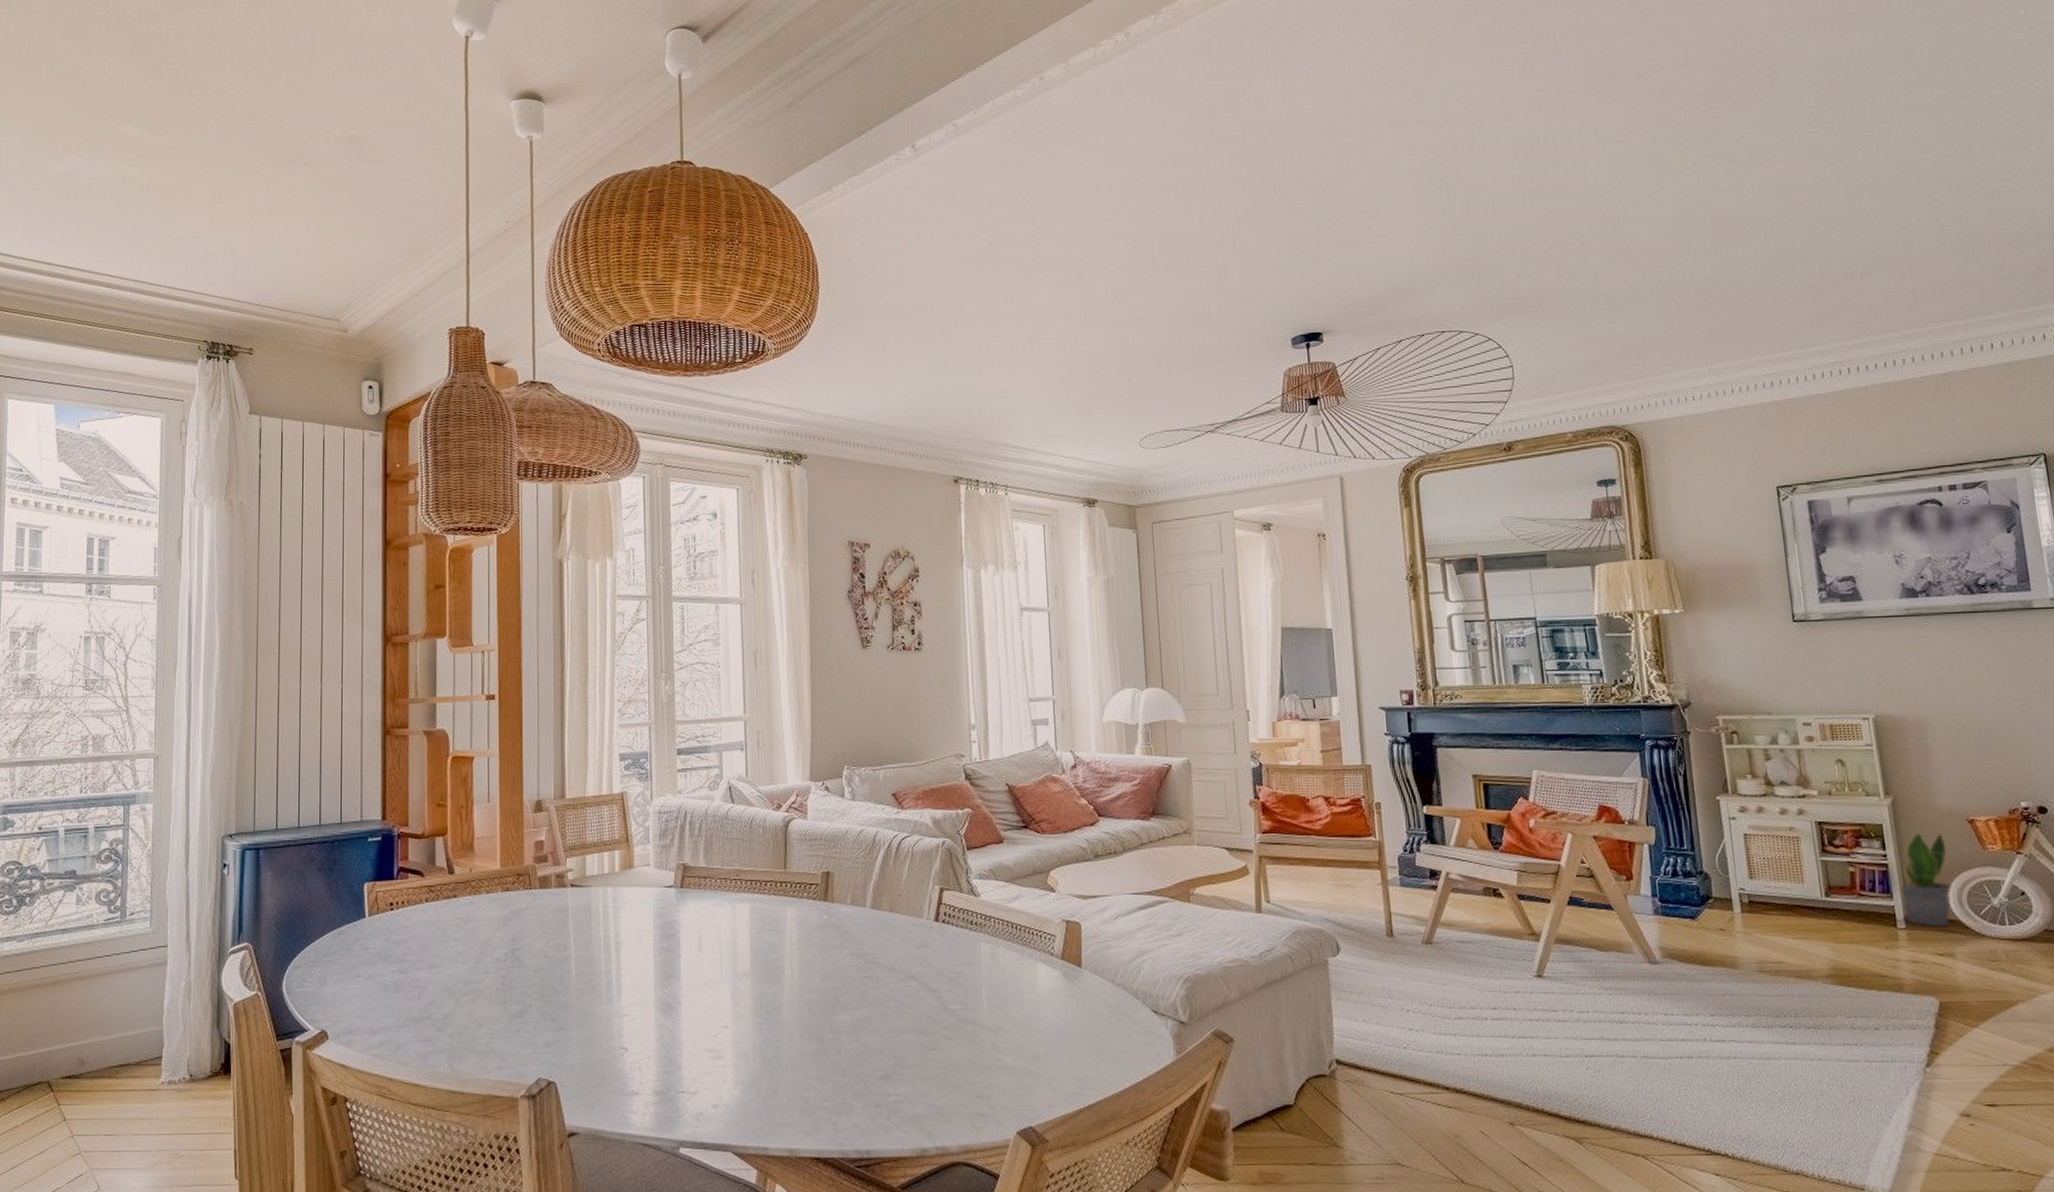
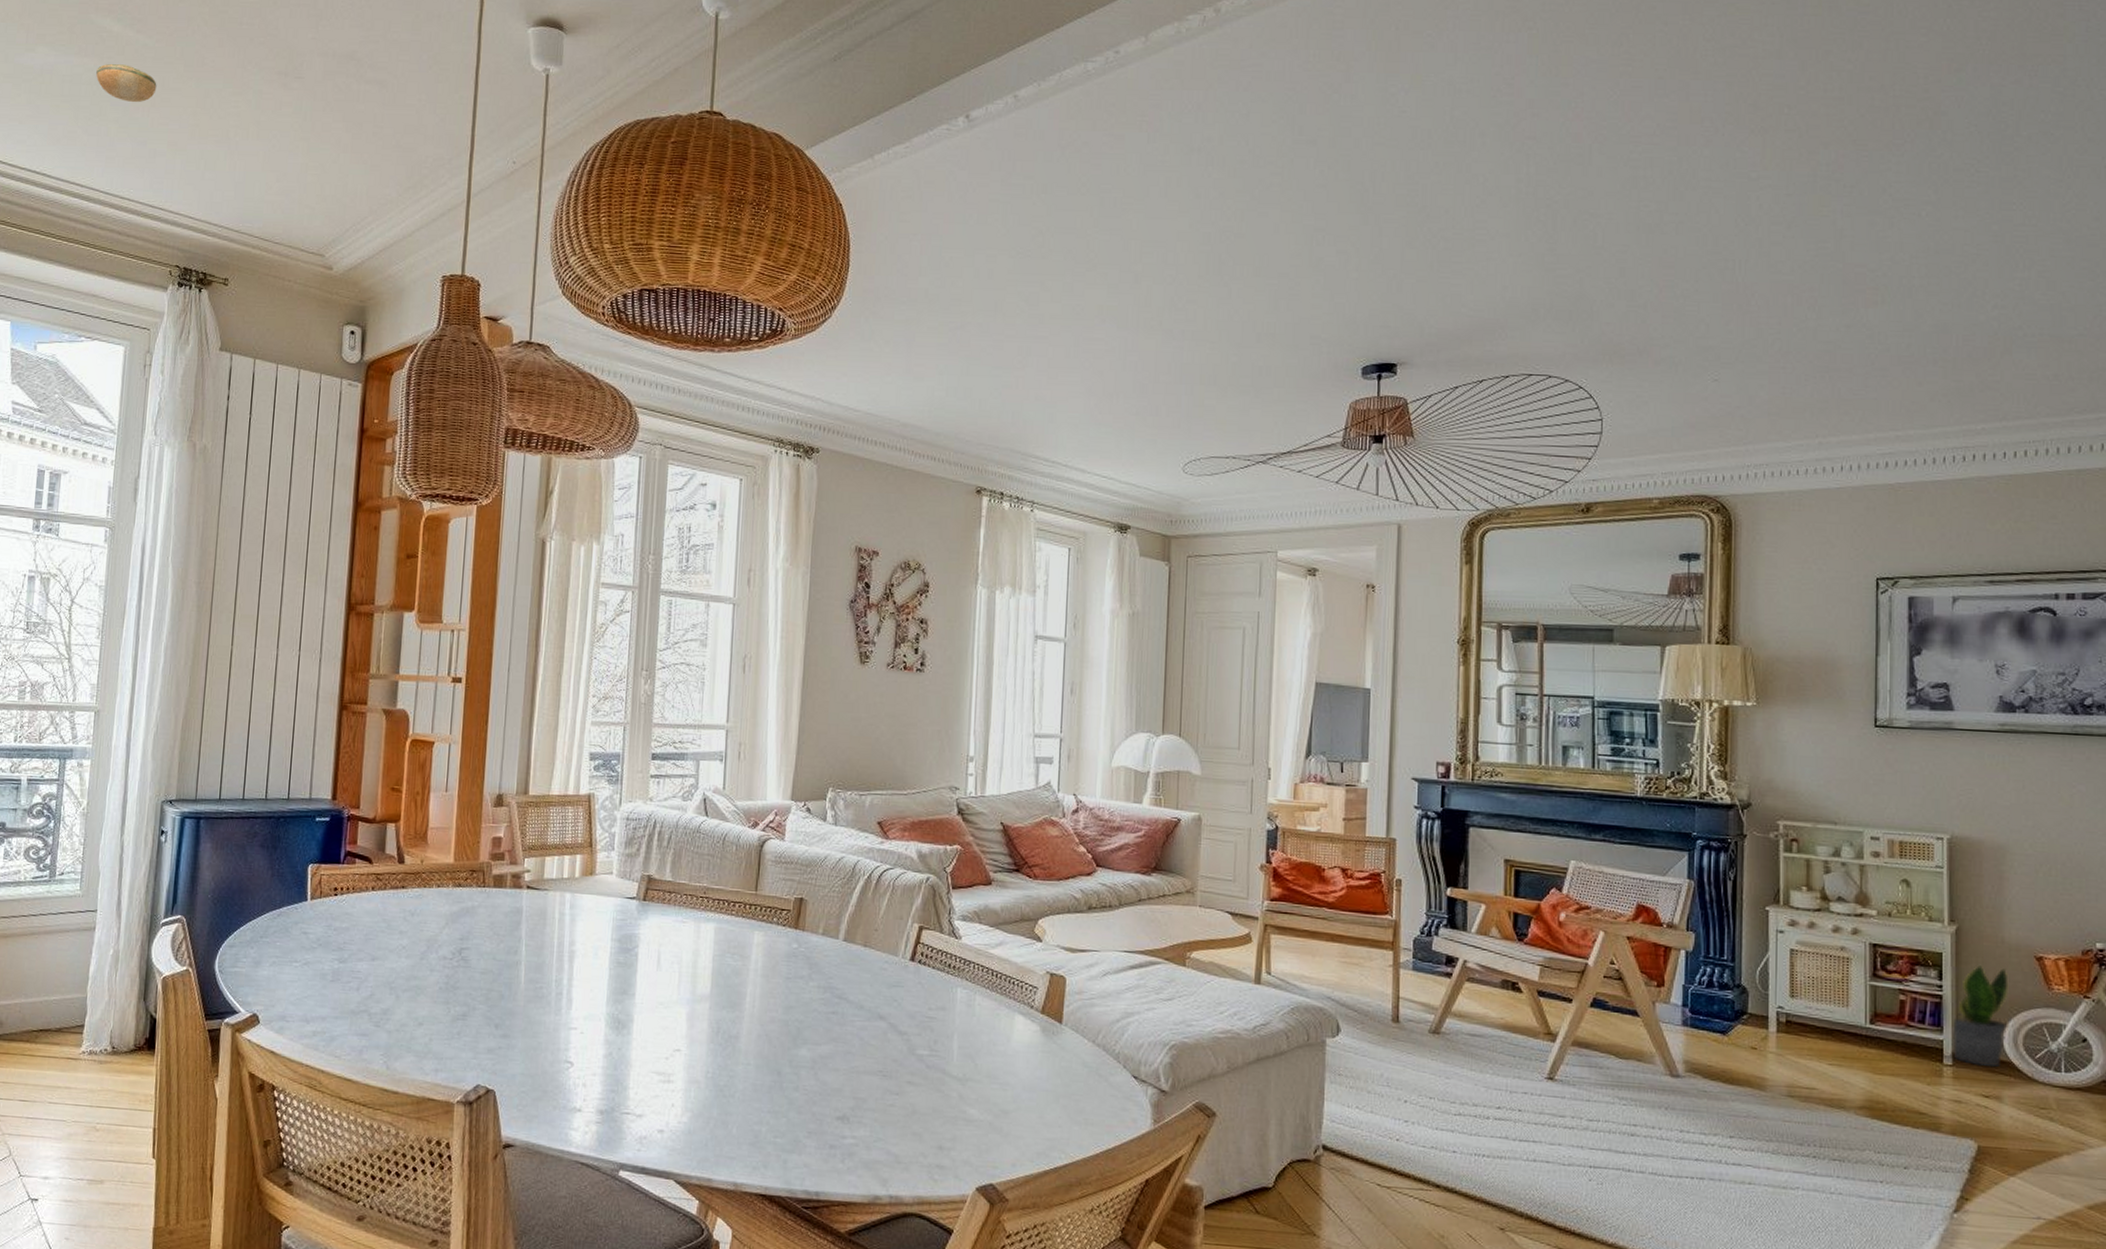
smoke detector: none [119,164,176,198] -> present [95,64,157,103]

